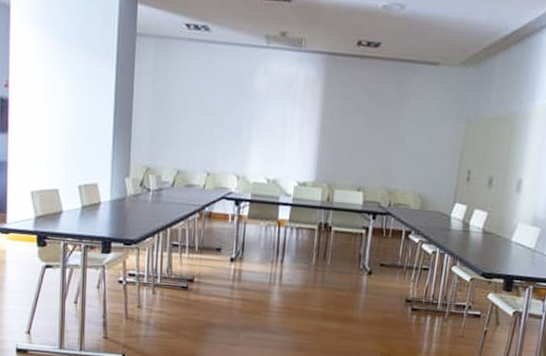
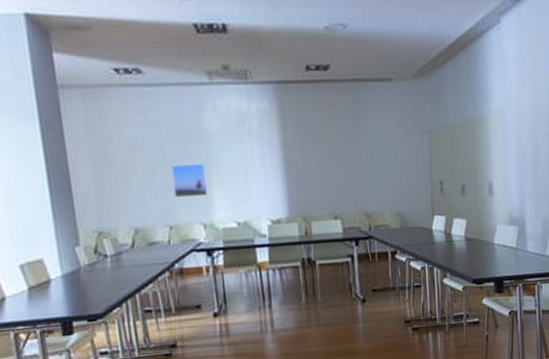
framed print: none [216,117,249,151] -> present [170,163,208,198]

